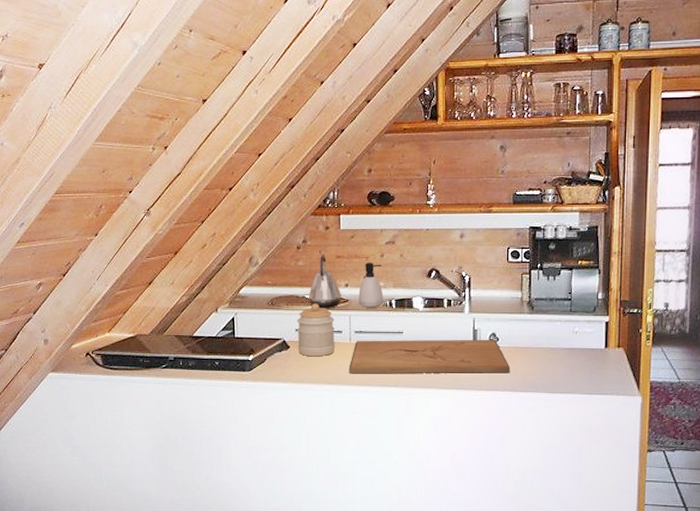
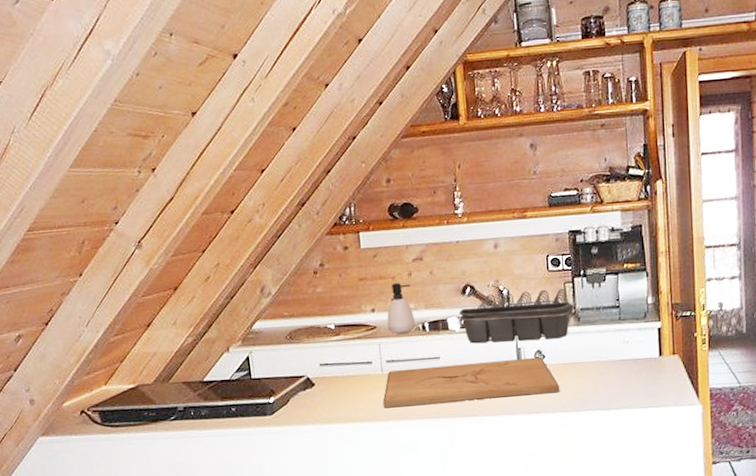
jar: present [297,303,335,357] -> none [320,333,366,393]
kettle: present [308,254,342,309] -> none [330,277,369,339]
dish rack: none [423,278,532,325] -> present [459,288,576,344]

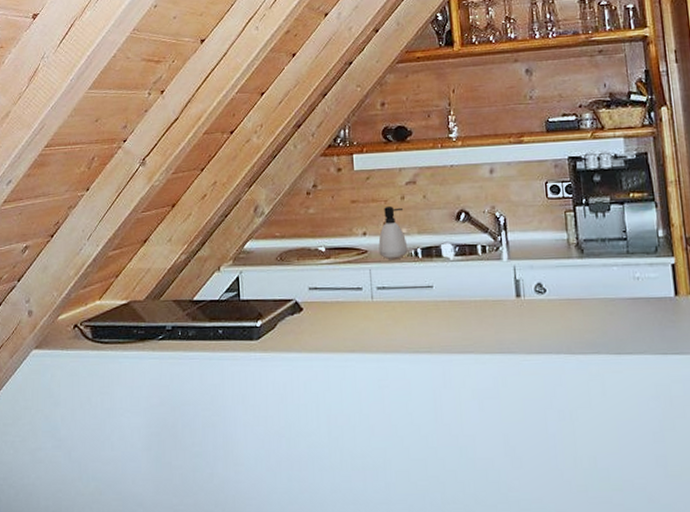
cutting board: present [383,356,560,409] -> none [372,290,564,339]
dish rack: present [459,288,576,344] -> none [453,217,579,274]

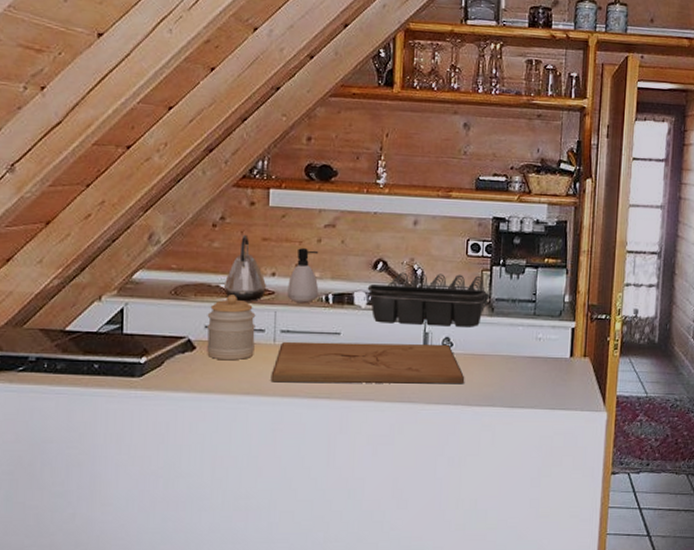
jar: none [310,256,355,320] -> present [206,294,256,361]
kettle: none [321,199,360,263] -> present [223,234,267,302]
cutting board: none [372,290,564,339] -> present [270,341,465,384]
dish rack: none [453,217,579,274] -> present [367,272,492,329]

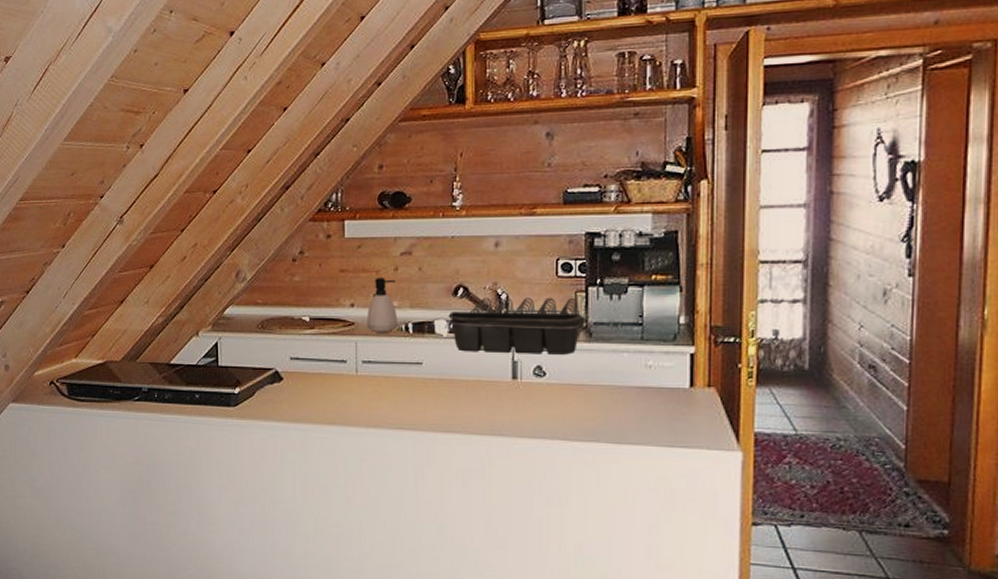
jar: present [206,294,256,361] -> none [292,327,338,391]
kettle: present [223,234,267,302] -> none [305,267,347,334]
cutting board: present [270,341,465,384] -> none [354,372,562,417]

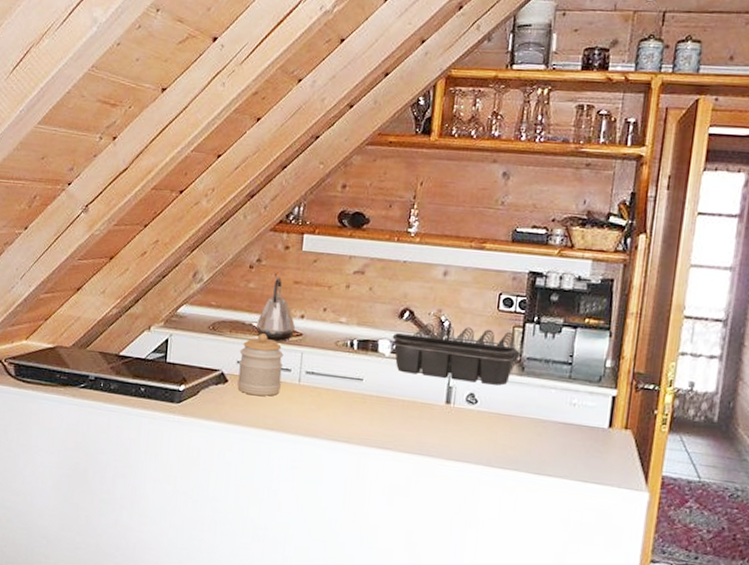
jar: none [292,327,338,391] -> present [237,333,284,396]
kettle: none [305,267,347,334] -> present [255,277,296,341]
soap dispenser: present [367,278,398,334] -> none [314,293,347,348]

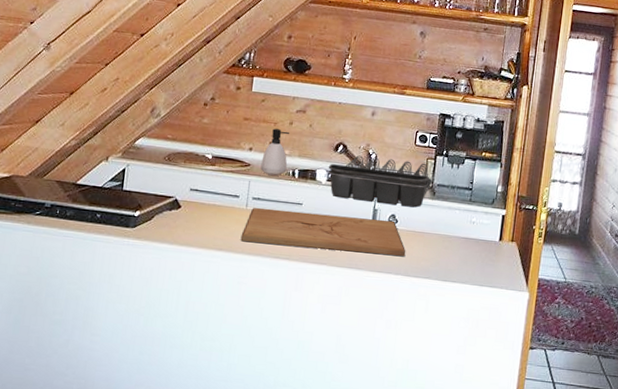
jar: present [237,333,284,396] -> none [190,164,233,220]
kettle: present [255,277,296,341] -> none [208,114,245,171]
cutting board: none [293,382,489,444] -> present [240,207,406,257]
soap dispenser: none [314,293,347,348] -> present [260,128,290,177]

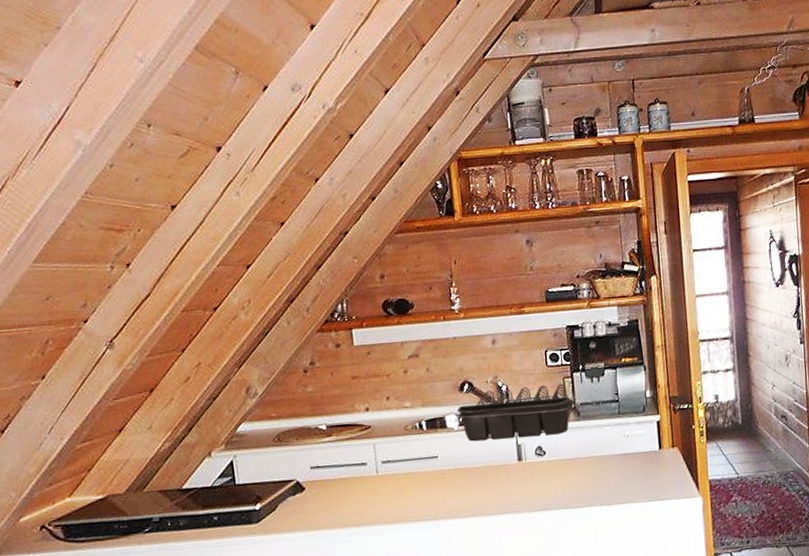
cutting board: present [240,207,406,257] -> none [378,453,562,512]
soap dispenser: present [260,128,290,177] -> none [382,381,413,434]

